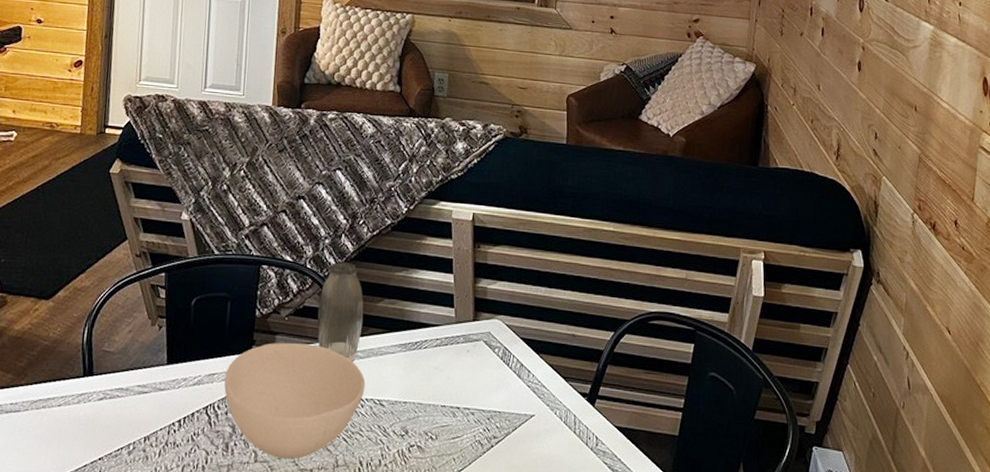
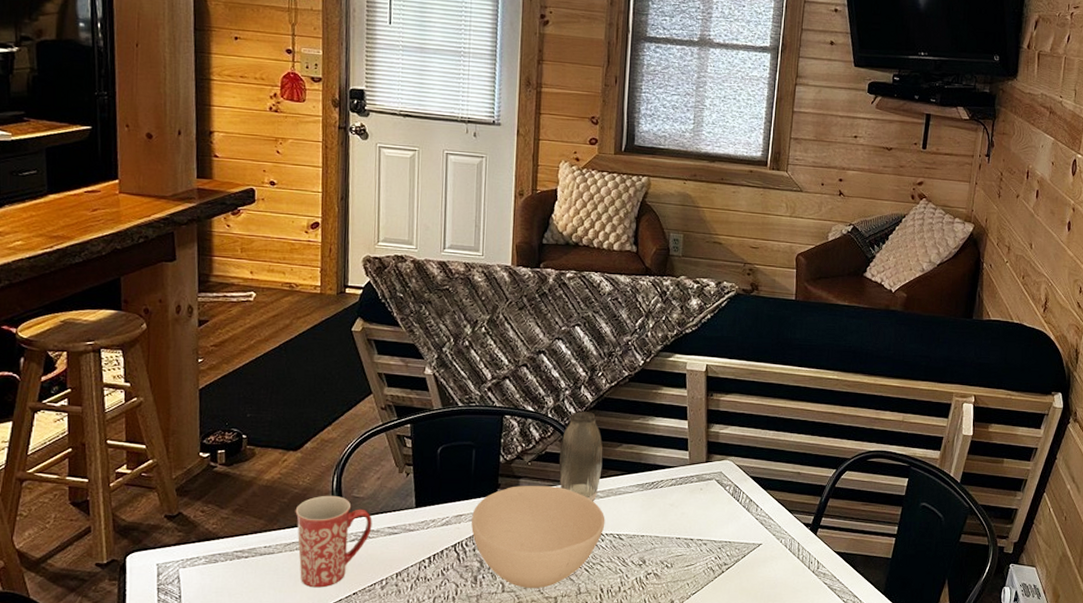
mug: none [43,348,122,451] -> present [295,495,372,588]

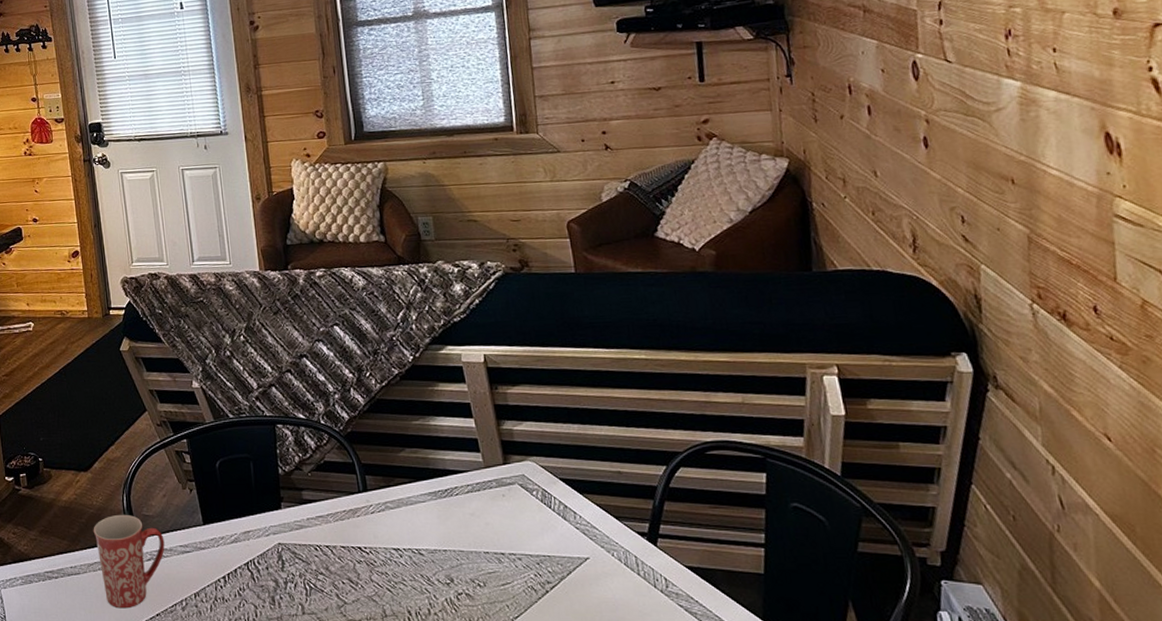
bowl: present [471,486,605,588] -> none [259,498,401,610]
vase: present [558,412,603,502] -> none [338,416,387,514]

